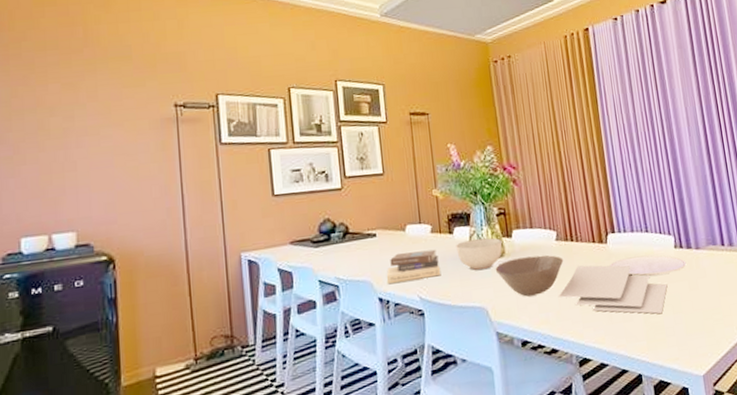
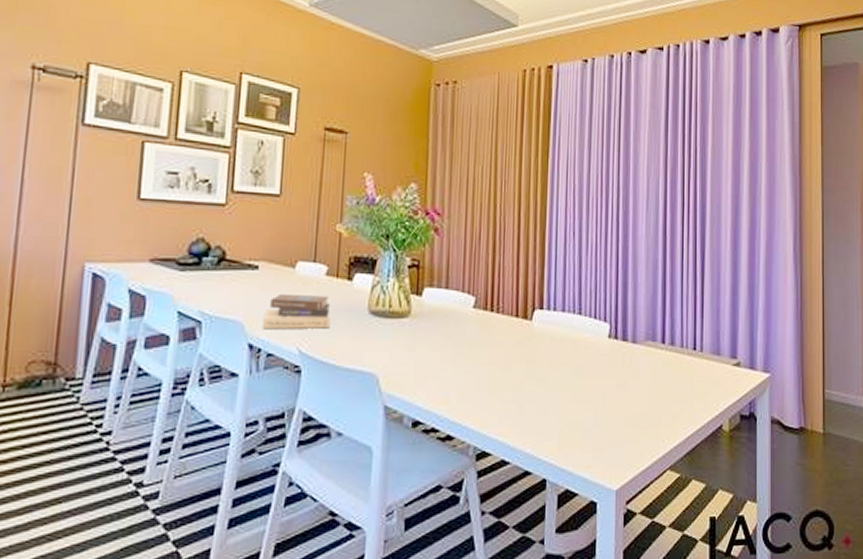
bowl: present [456,237,503,270] -> none [353,291,410,329]
bowl: present [495,254,564,297] -> none [395,322,479,369]
papers: present [559,265,668,315] -> none [466,342,593,412]
plate: present [609,255,687,277] -> none [530,341,619,366]

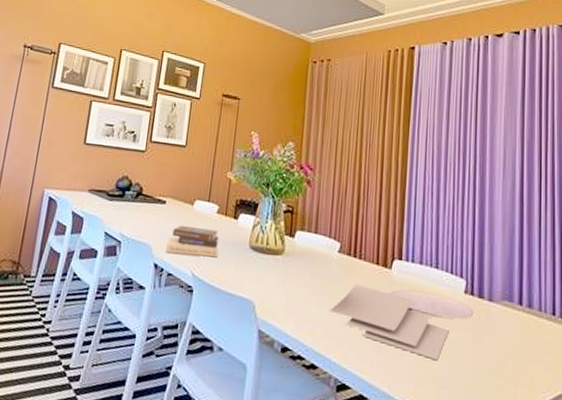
papers: none [466,342,593,412] -> present [330,284,449,361]
plate: none [530,341,619,366] -> present [389,289,475,320]

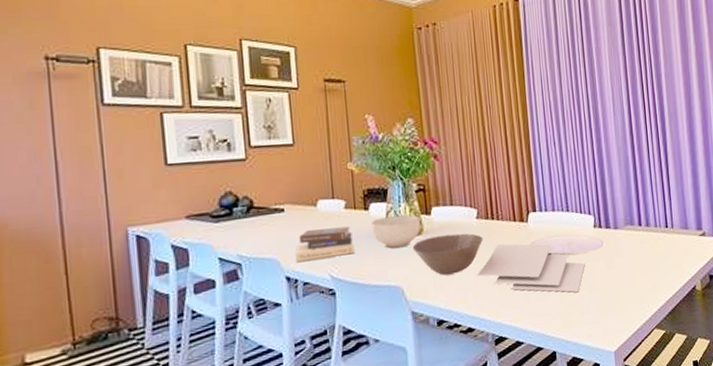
bowl: none [237,229,284,263] -> present [371,215,421,248]
bowl: none [271,259,342,304] -> present [412,233,484,276]

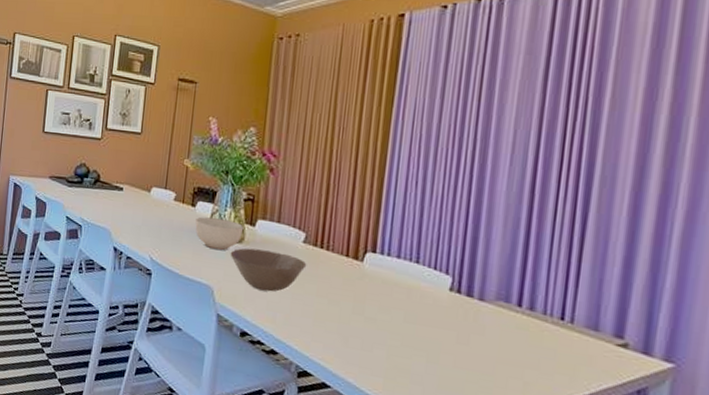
books: present [294,226,355,263] -> none [123,211,176,244]
papers: present [477,244,585,293] -> none [292,276,428,357]
plate: present [529,234,605,256] -> none [359,283,461,318]

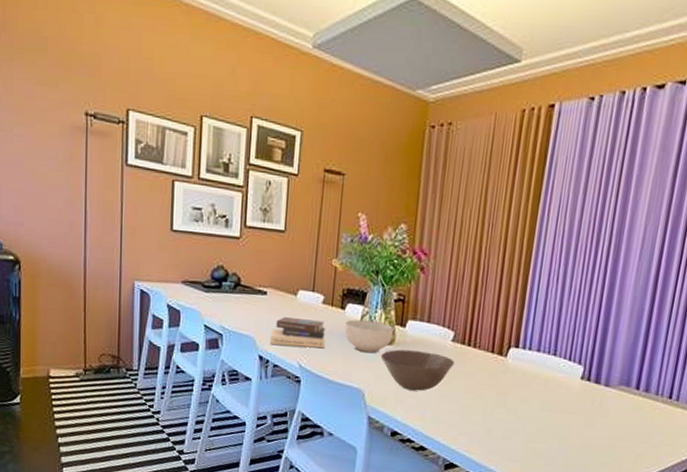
books: none [123,211,176,244] -> present [269,316,326,349]

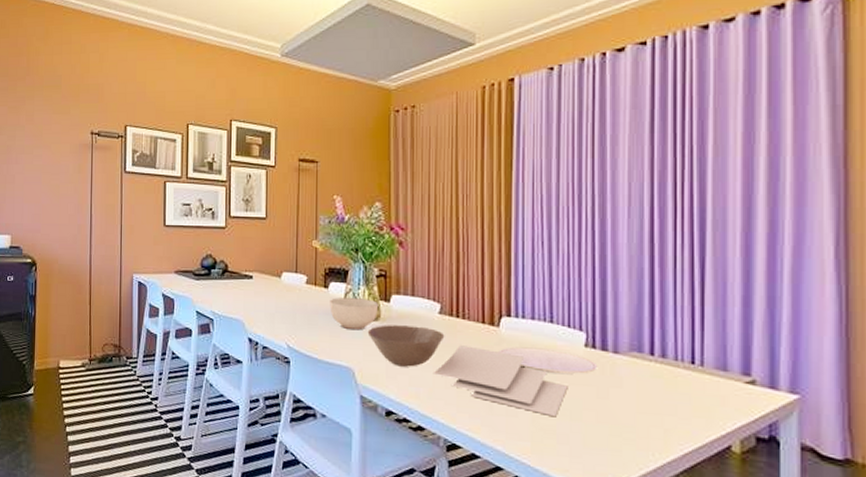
books: present [269,316,326,349] -> none [257,298,312,328]
papers: none [441,373,561,442] -> present [434,345,568,418]
plate: none [503,376,590,404] -> present [498,347,598,374]

